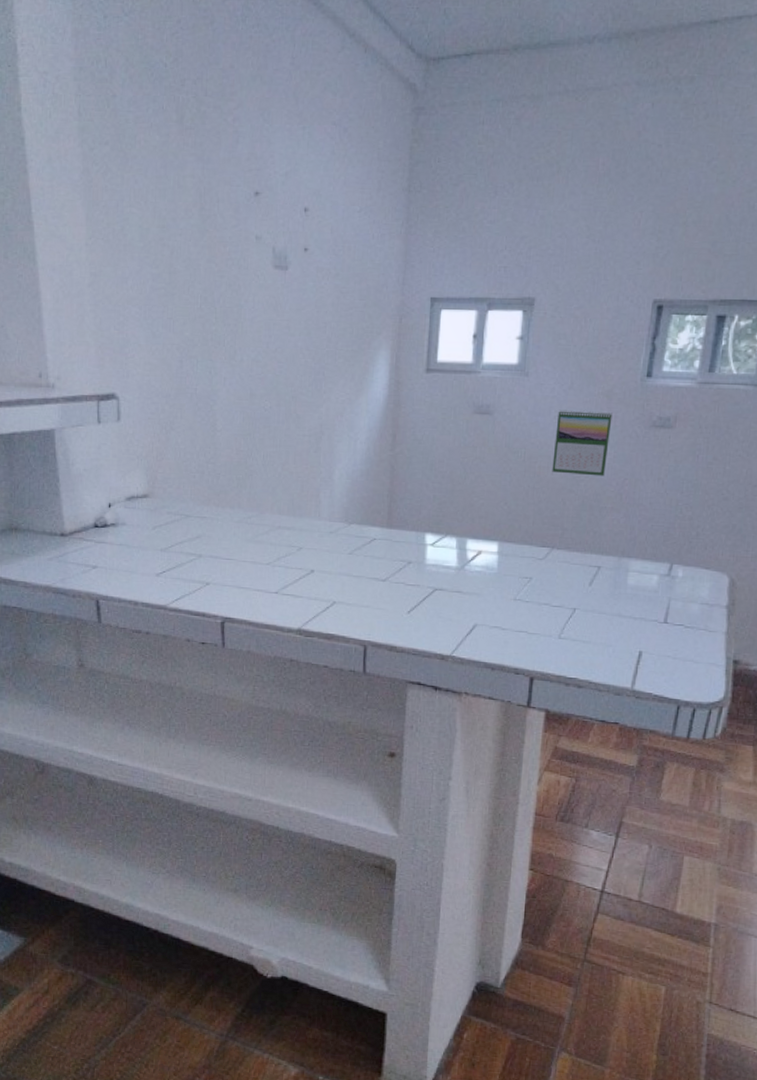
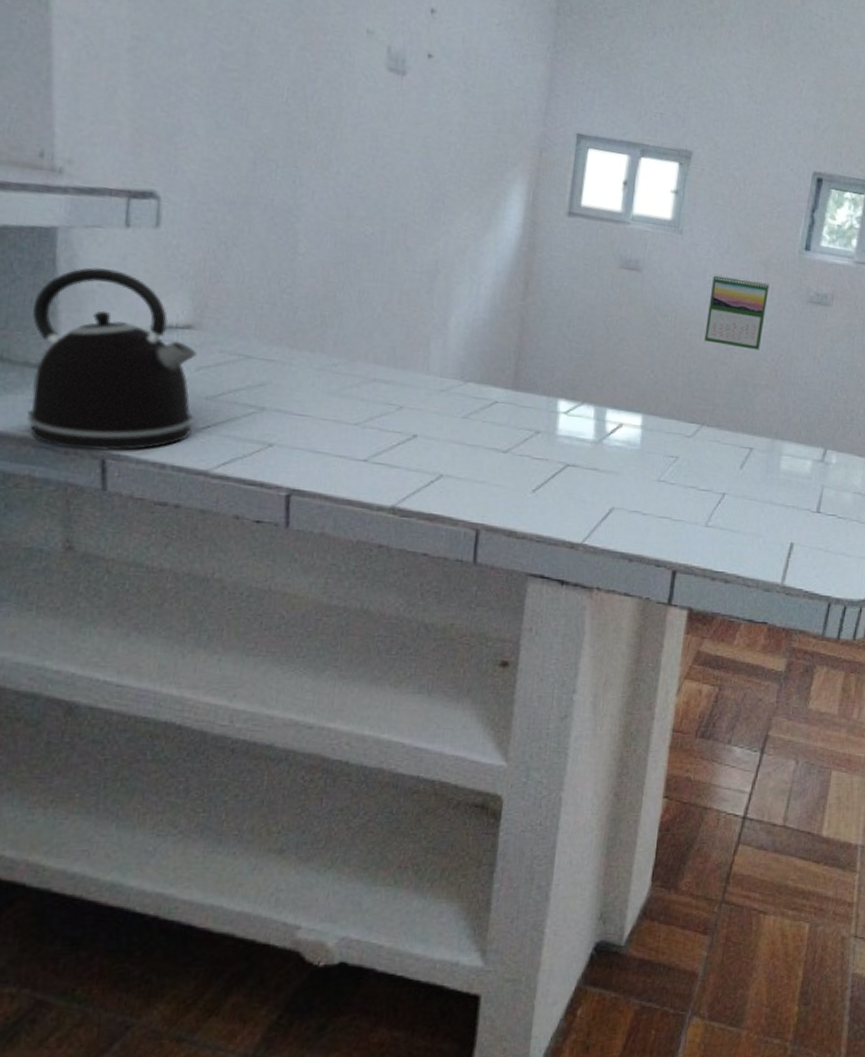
kettle: none [44,457,154,594] -> present [26,267,197,451]

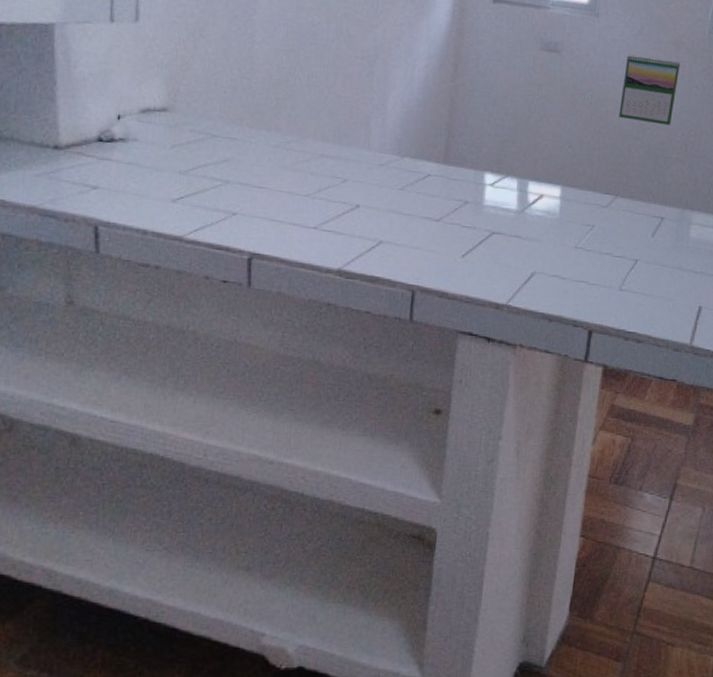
kettle: present [26,267,197,451] -> none [33,58,172,219]

